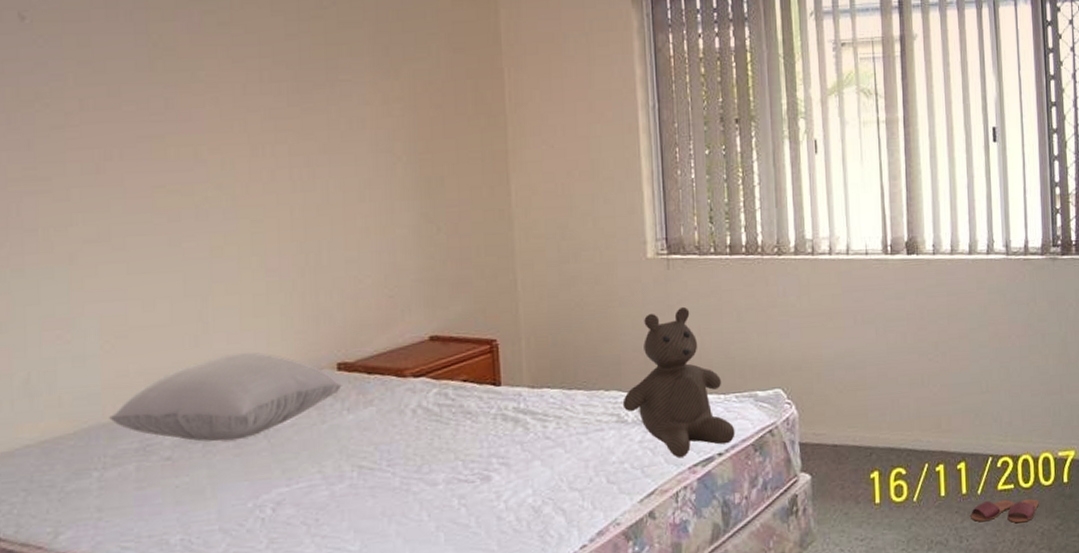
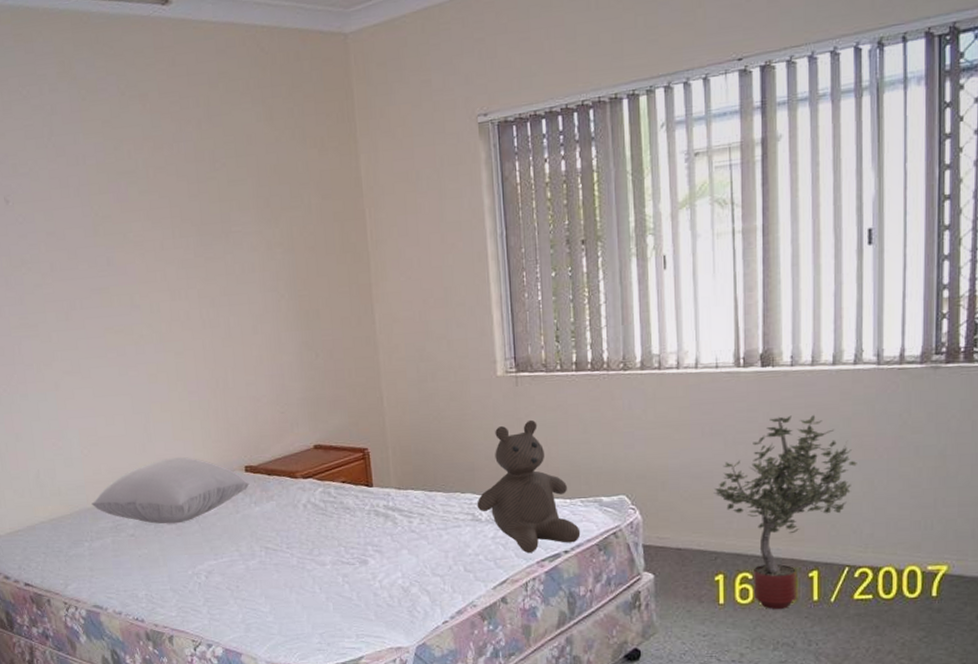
potted tree: none [867,303,994,506] -> present [714,415,857,609]
slippers: present [971,498,1039,523] -> none [822,608,901,632]

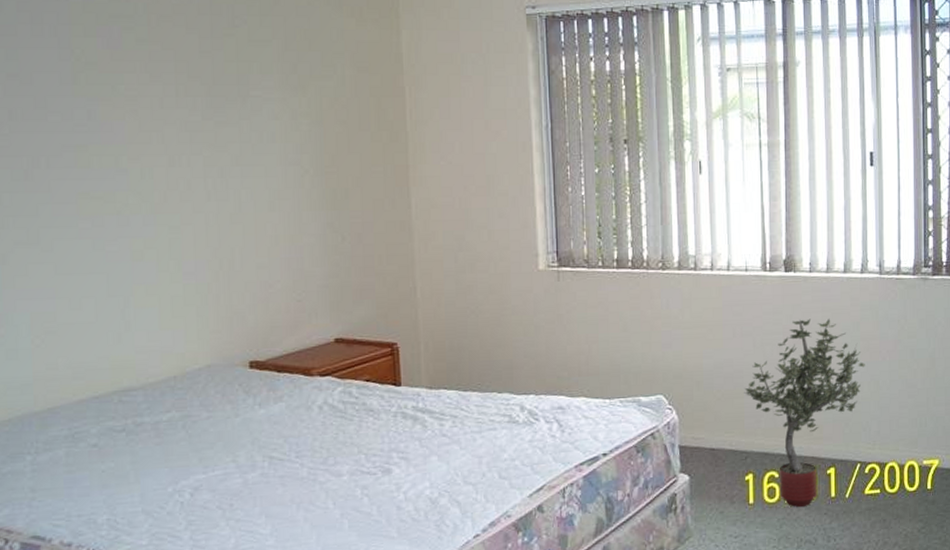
pillow: present [91,456,250,524] -> none [41,349,254,431]
teddy bear: present [477,419,581,553] -> none [514,316,619,456]

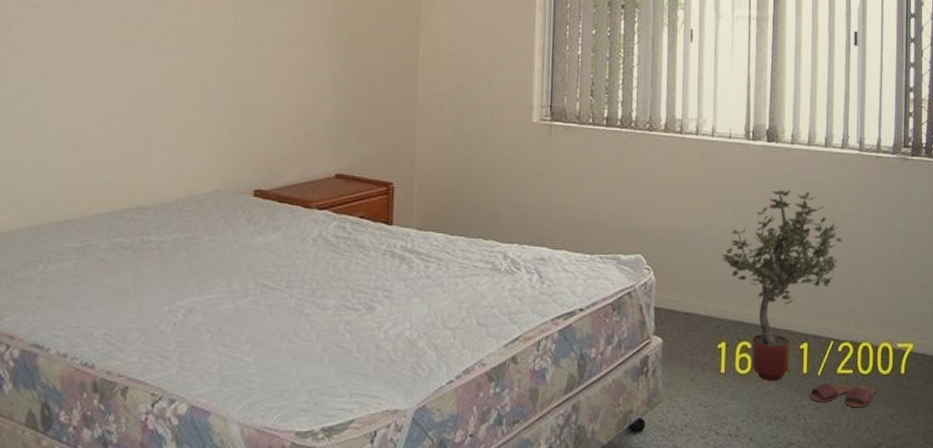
slippers: none [839,503,903,526] -> present [810,383,876,408]

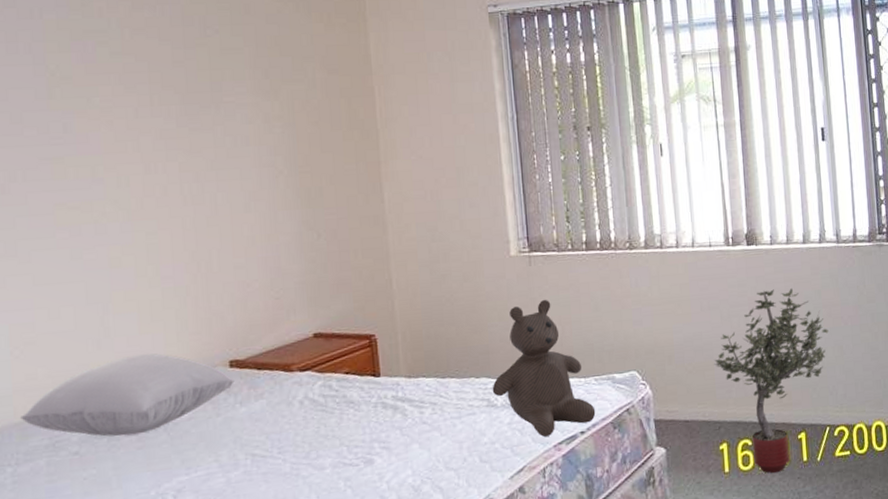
pillow: none [58,172,256,250] -> present [20,353,235,437]
teddy bear: none [498,169,597,308] -> present [492,299,596,437]
slippers: present [810,383,876,408] -> none [812,463,873,486]

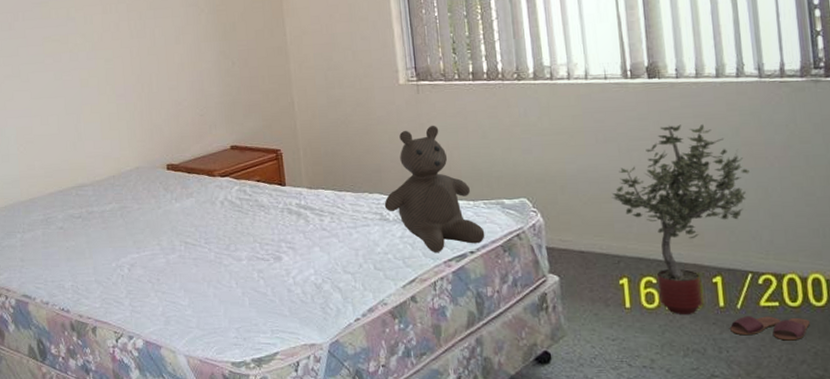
pillow: present [20,353,235,437] -> none [25,154,171,218]
slippers: none [812,463,873,486] -> present [730,316,810,341]

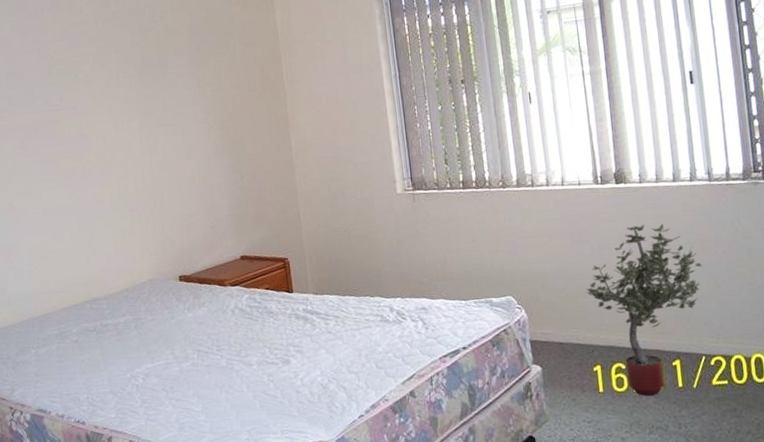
teddy bear: present [384,125,485,252] -> none [384,231,476,350]
slippers: present [730,316,810,341] -> none [688,393,754,415]

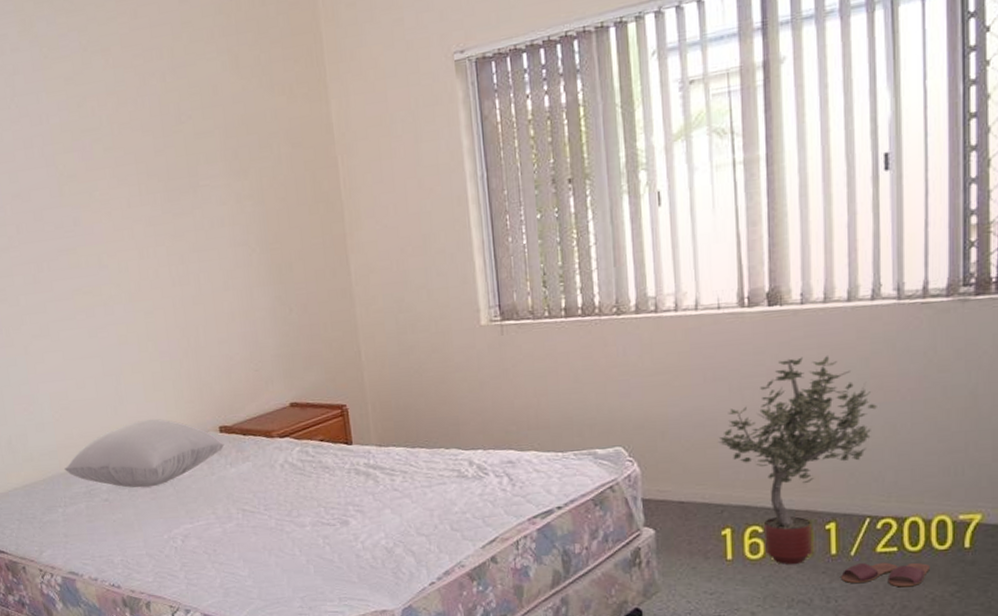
pillow: none [39,268,183,331] -> present [64,418,224,488]
slippers: none [688,393,754,415] -> present [841,562,930,588]

